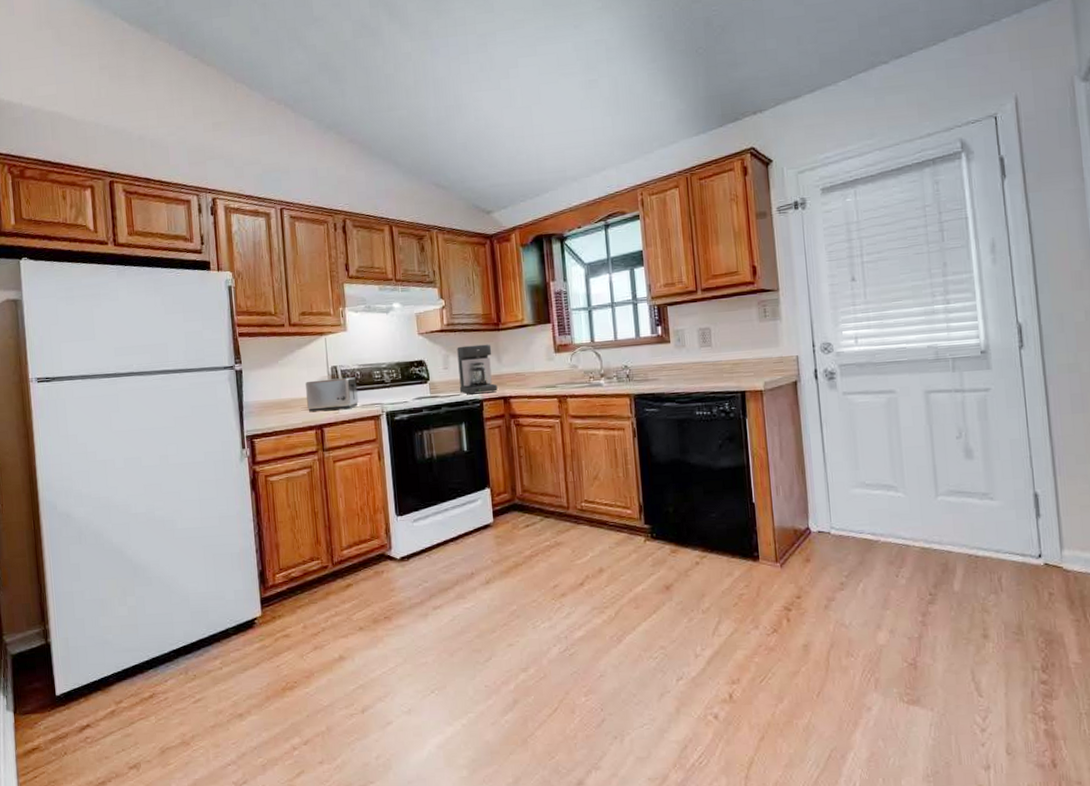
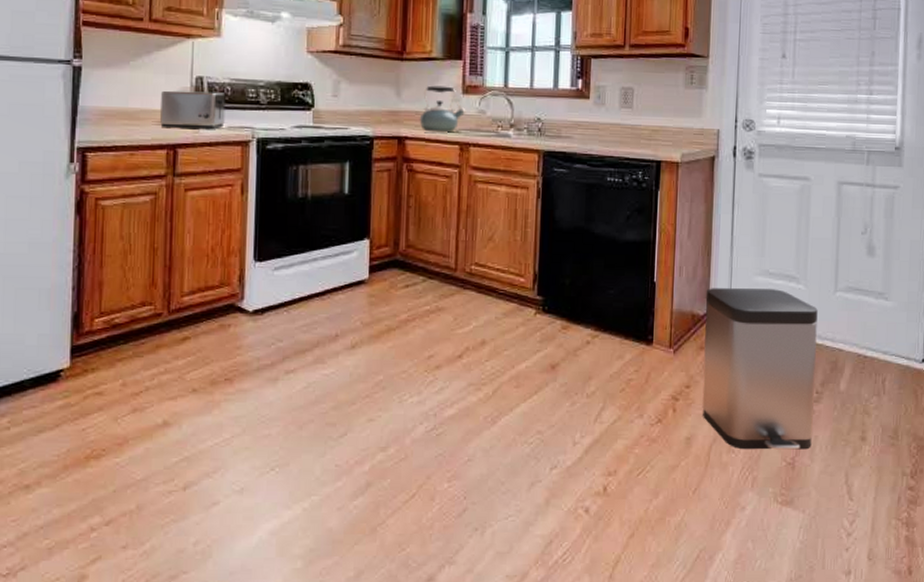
coffee maker: present [457,344,498,395] -> none [348,72,393,130]
kettle: none [519,347,560,390] -> present [419,85,466,133]
pedal bin: none [805,499,932,653] -> present [702,288,818,450]

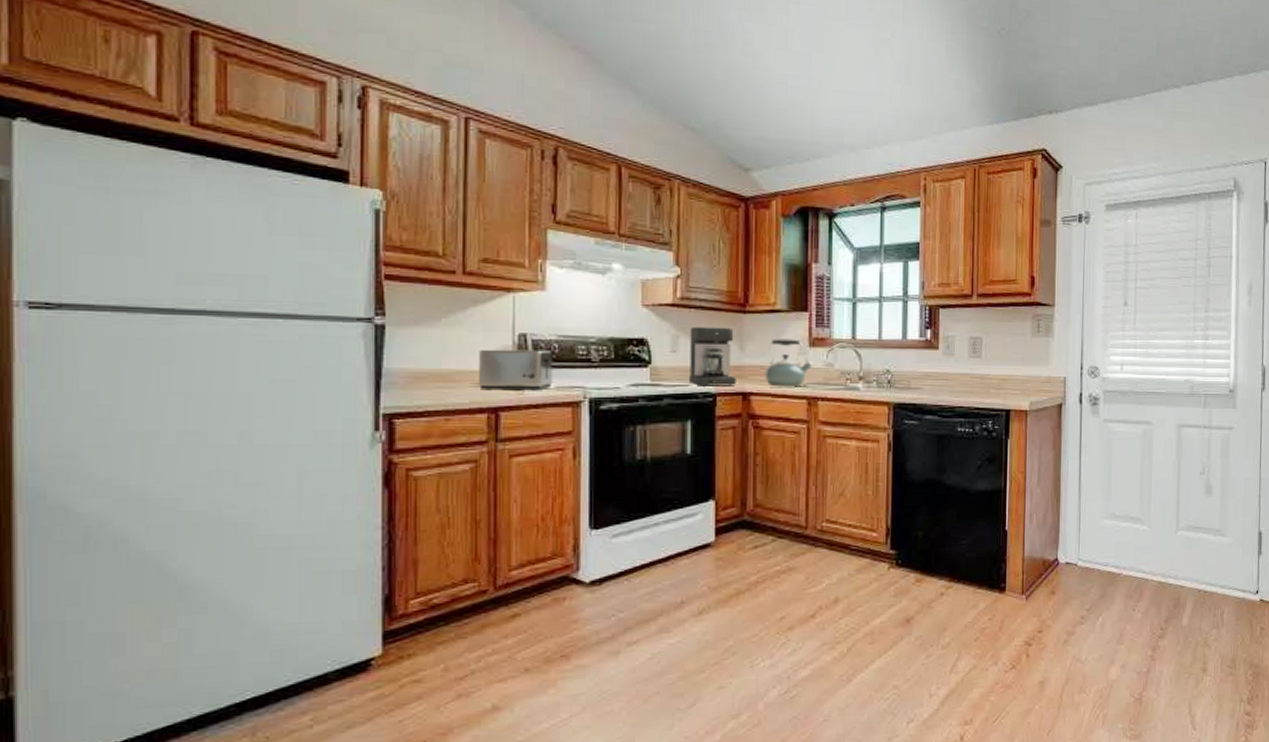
coffee maker: none [348,72,393,130] -> present [688,326,736,386]
pedal bin: present [702,288,818,450] -> none [1054,531,1161,689]

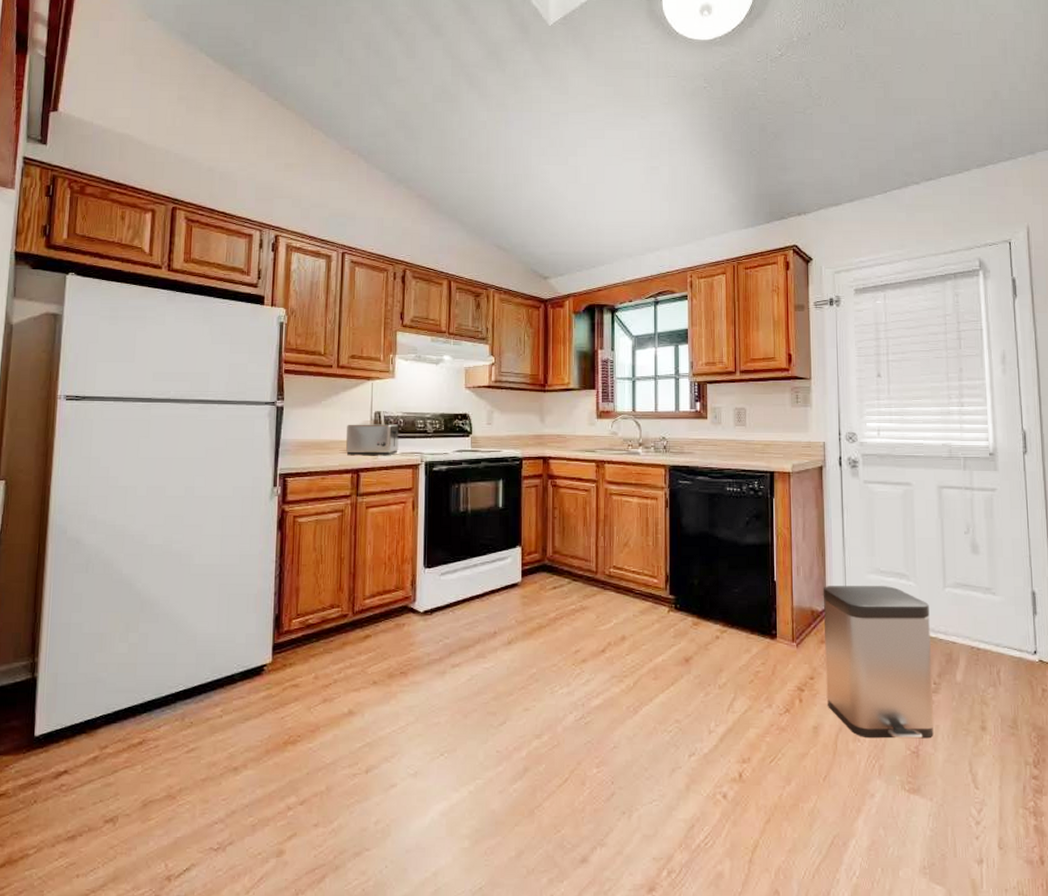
coffee maker: present [688,326,736,386] -> none [500,403,538,452]
kettle: present [764,338,814,387] -> none [560,412,601,452]
pedal bin: none [1054,531,1161,689] -> present [823,586,935,739]

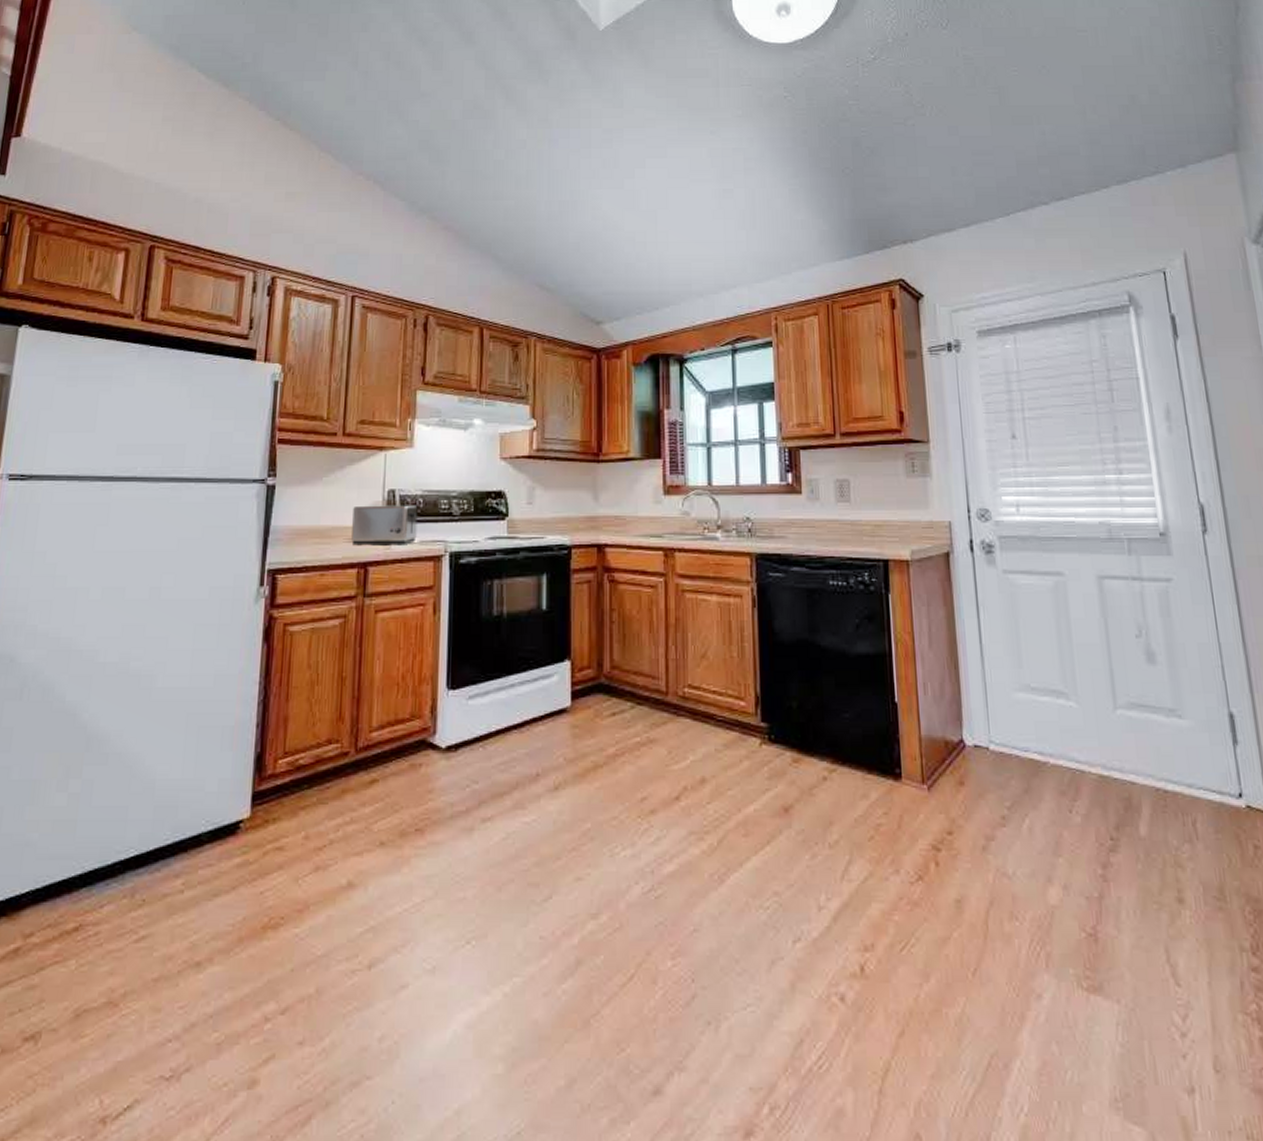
pedal bin: present [823,586,935,739] -> none [958,708,1116,916]

